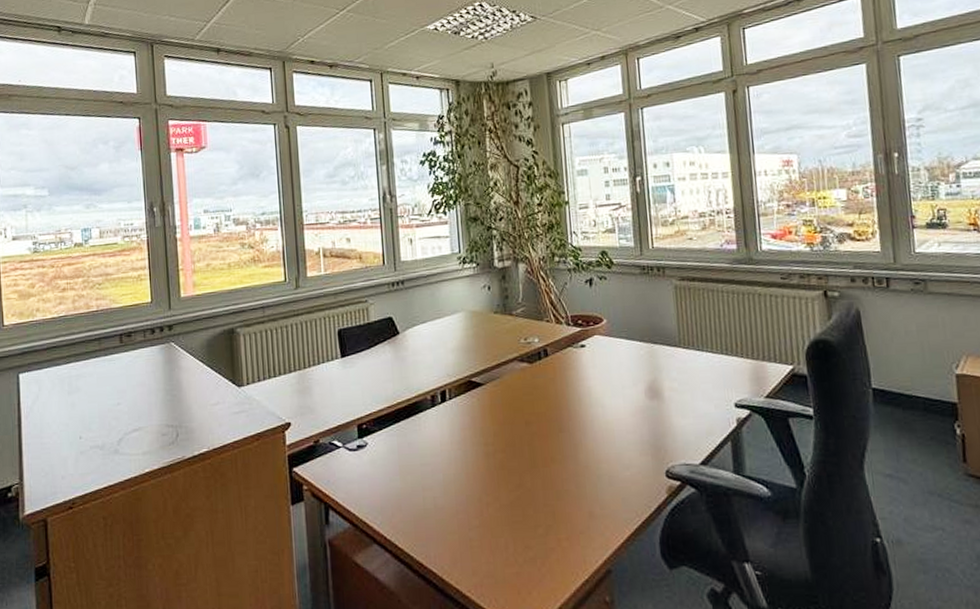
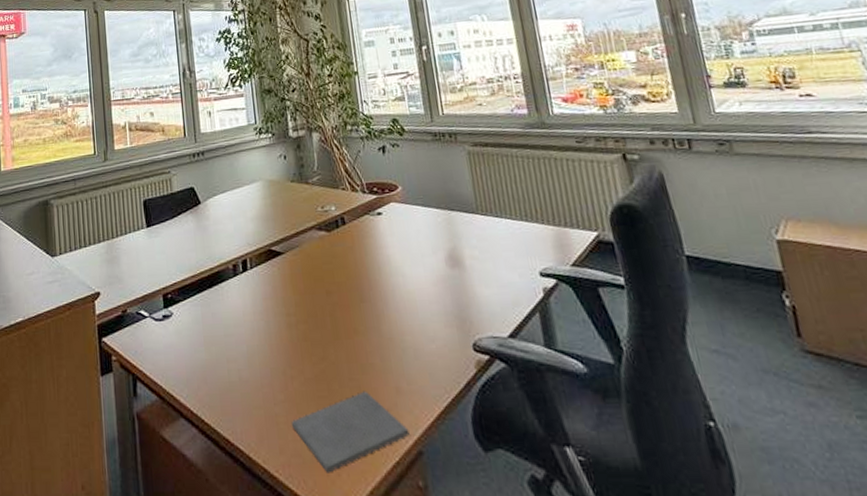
notepad: none [485,515,600,592] -> present [291,391,410,473]

